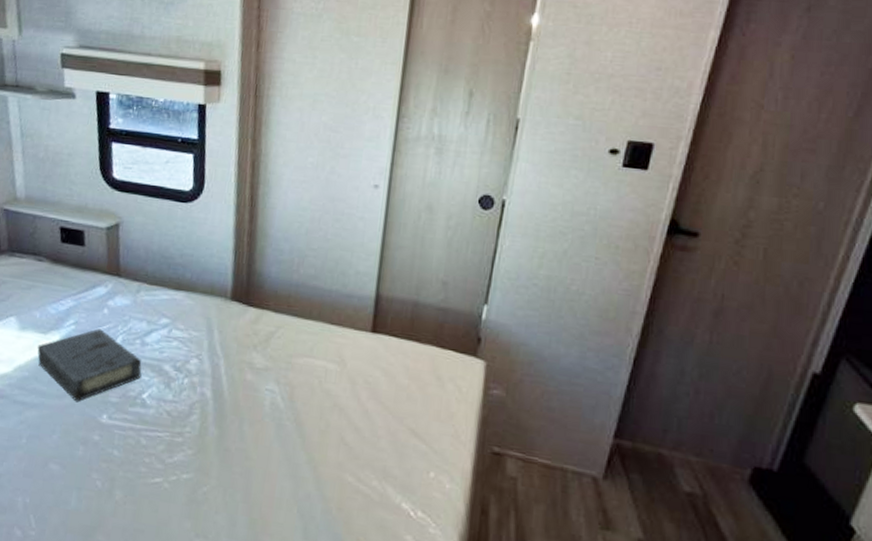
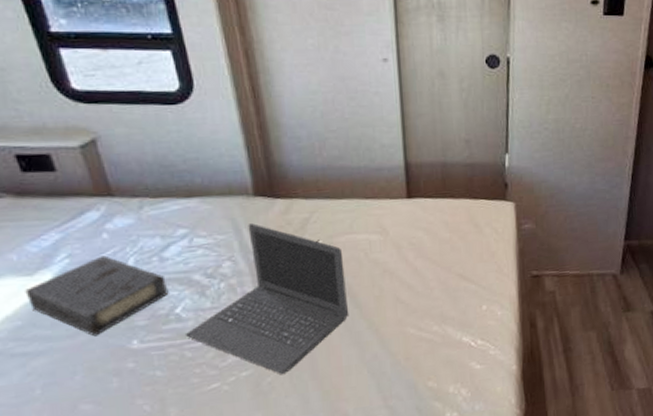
laptop computer: none [145,326,298,487] -> present [184,223,349,374]

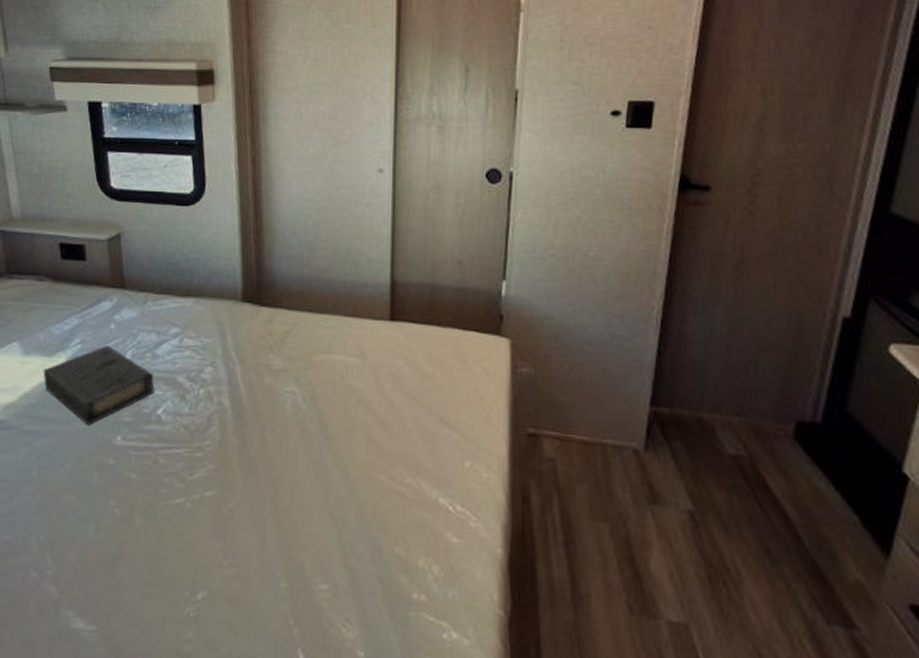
laptop computer: present [184,223,349,374] -> none [161,330,319,502]

